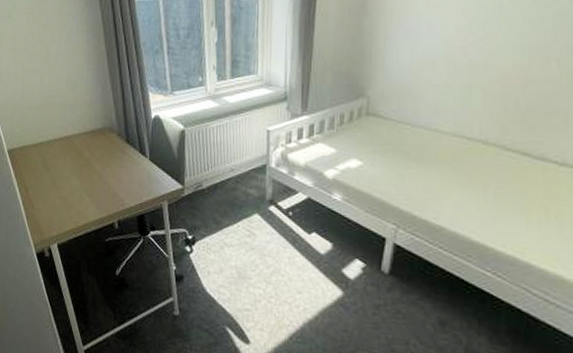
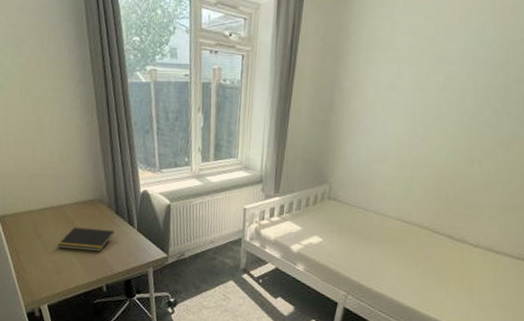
notepad: none [66,158,125,185] -> present [57,227,114,252]

